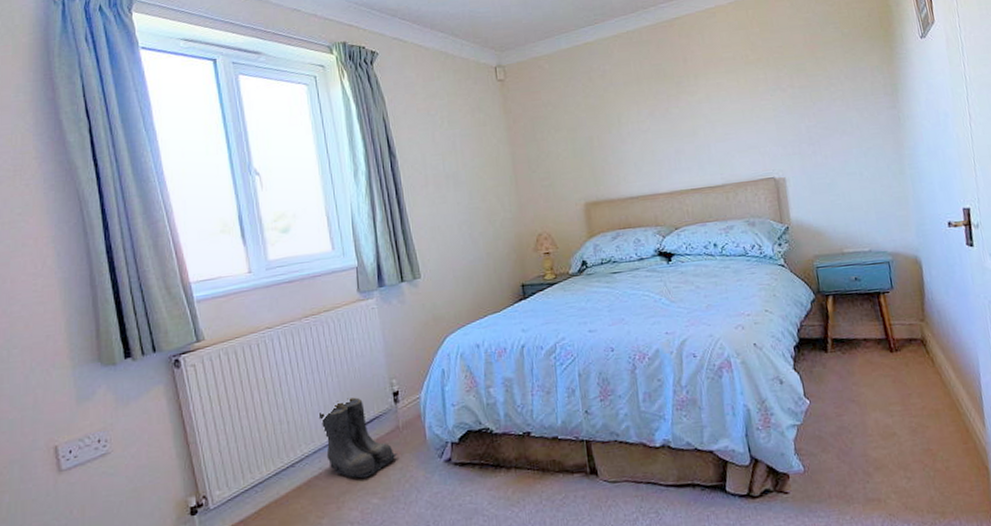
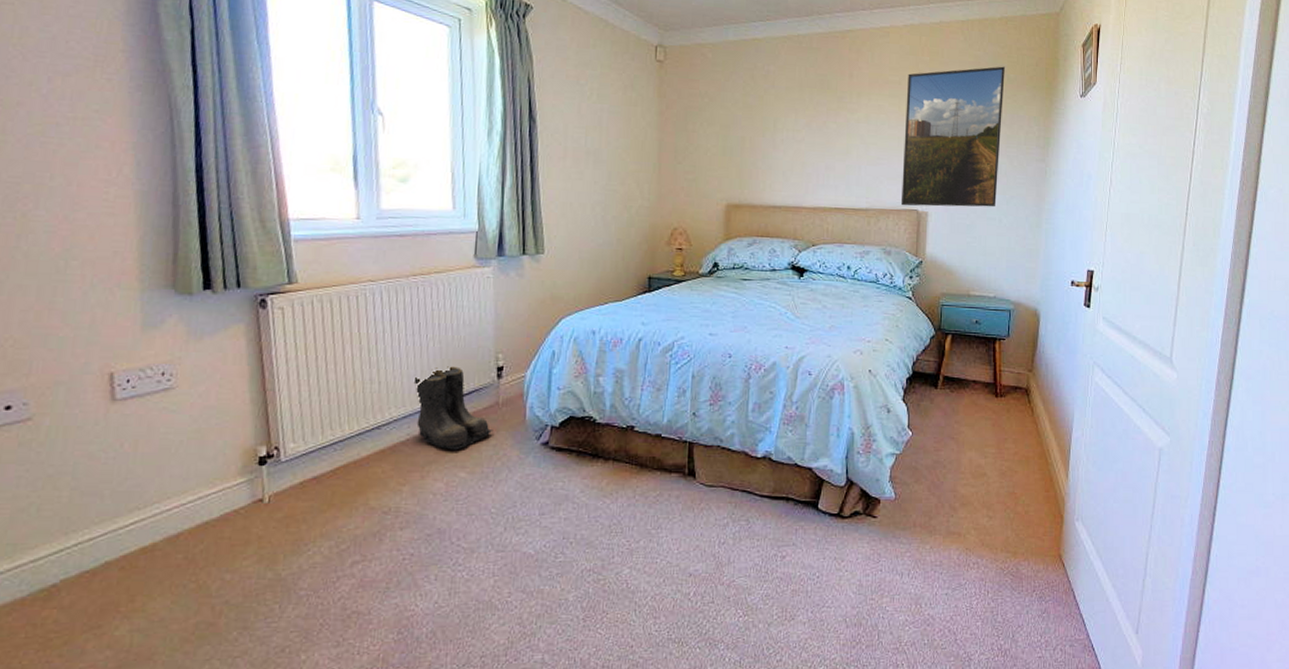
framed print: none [741,23,854,176] -> present [902,66,1005,207]

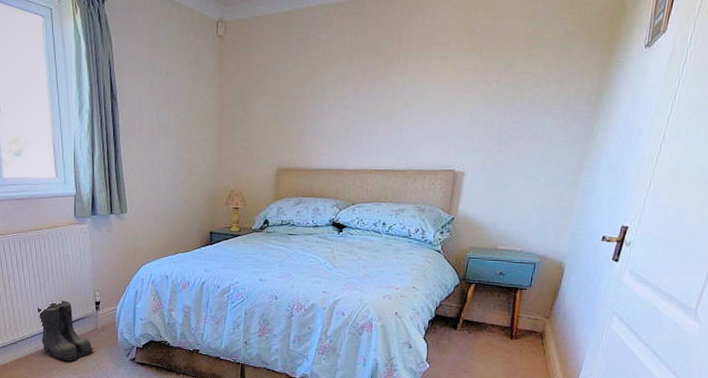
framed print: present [902,66,1005,207] -> none [439,18,564,167]

